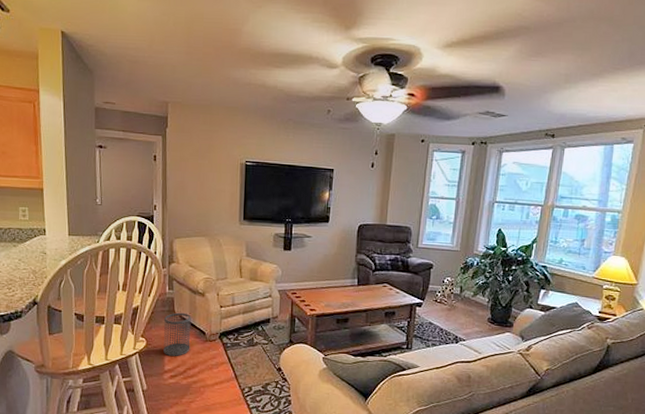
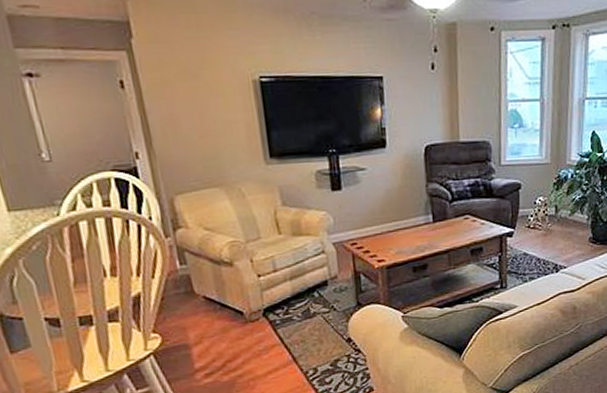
wastebasket: present [163,312,191,356] -> none [181,291,226,350]

